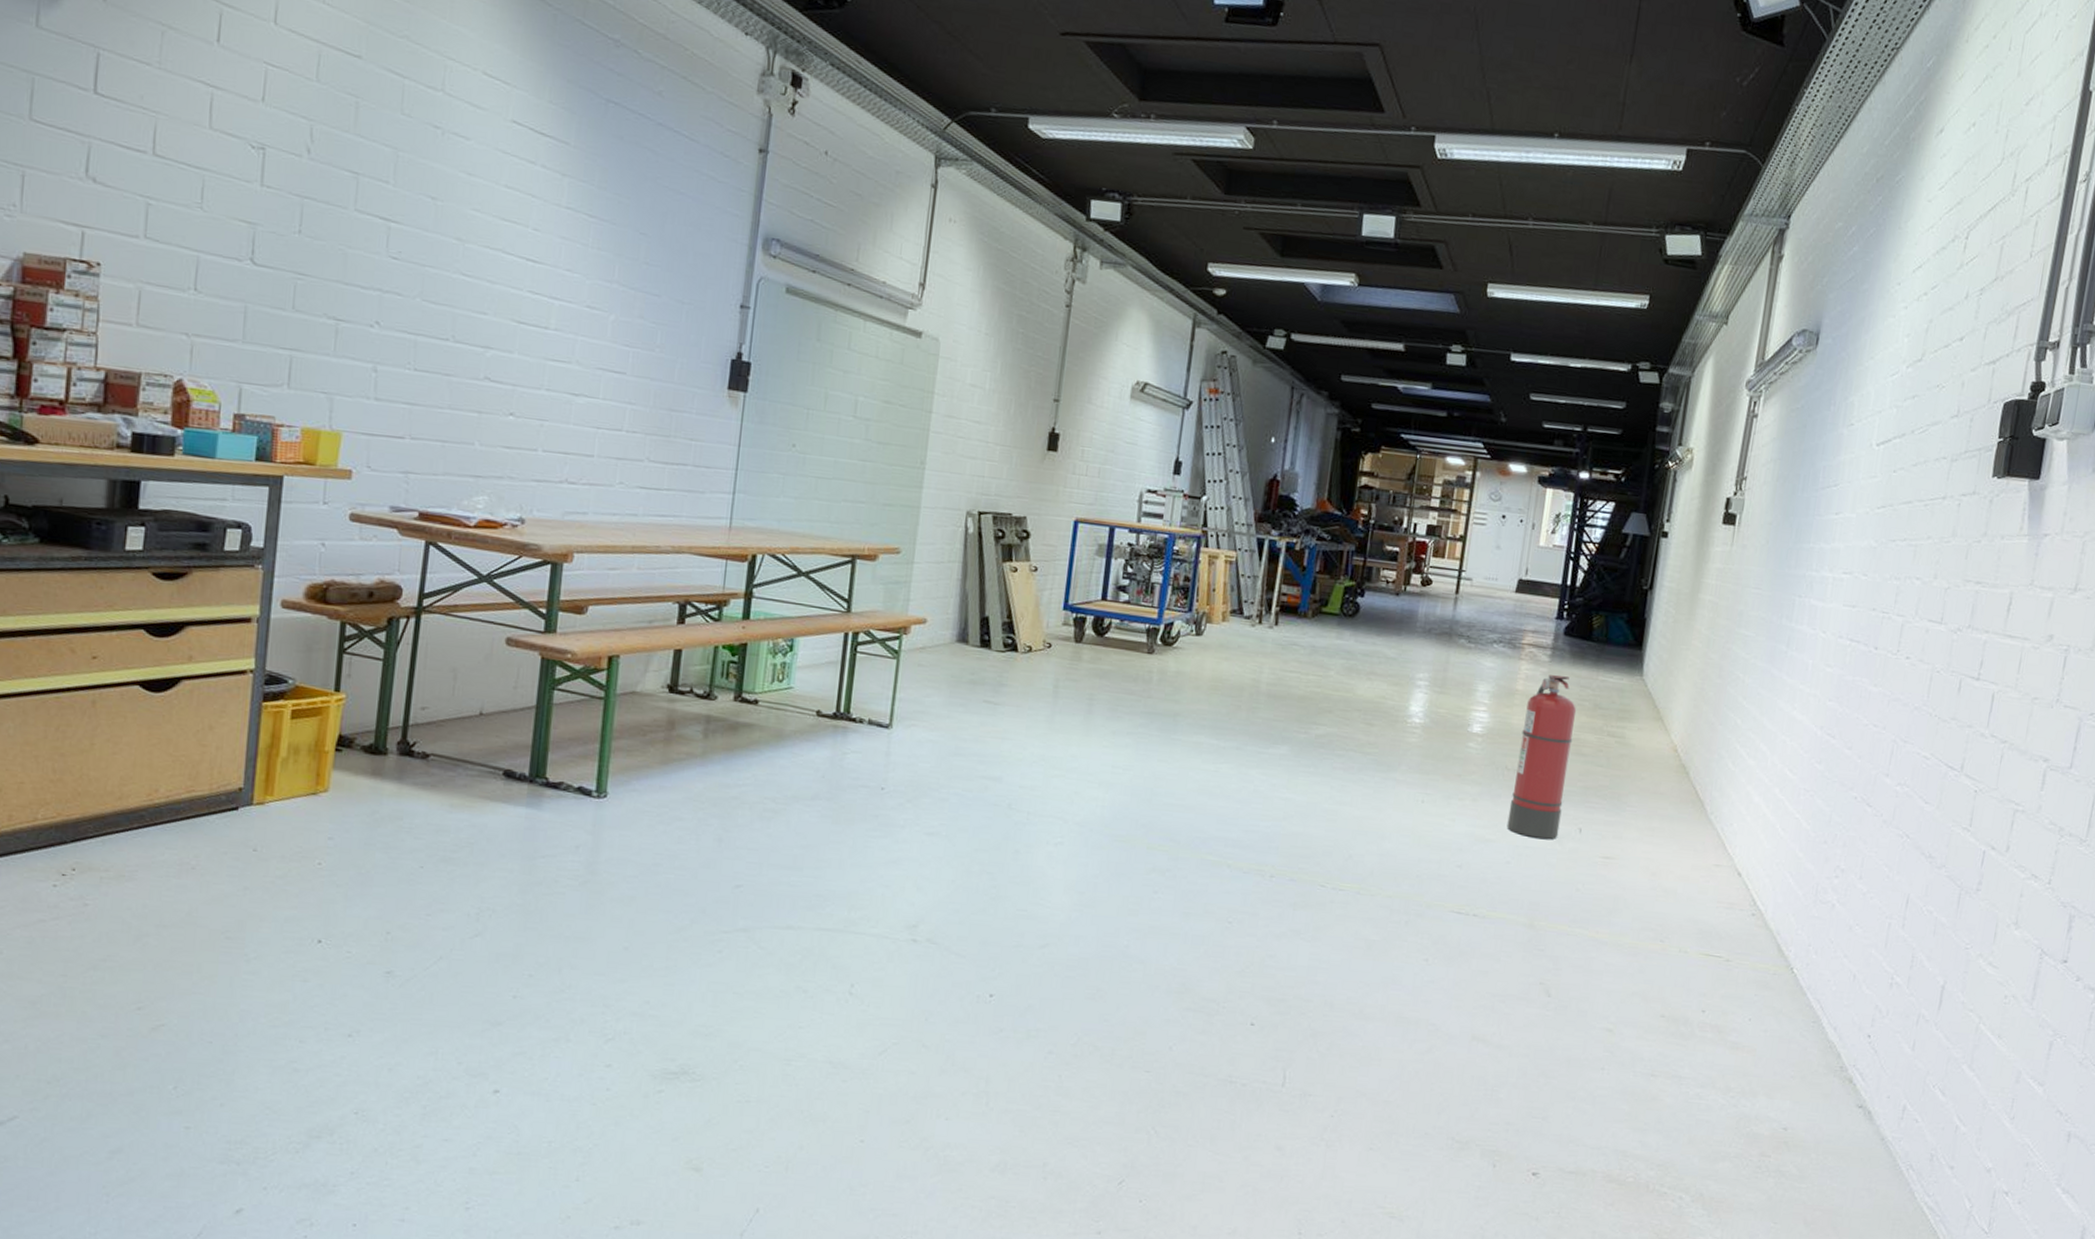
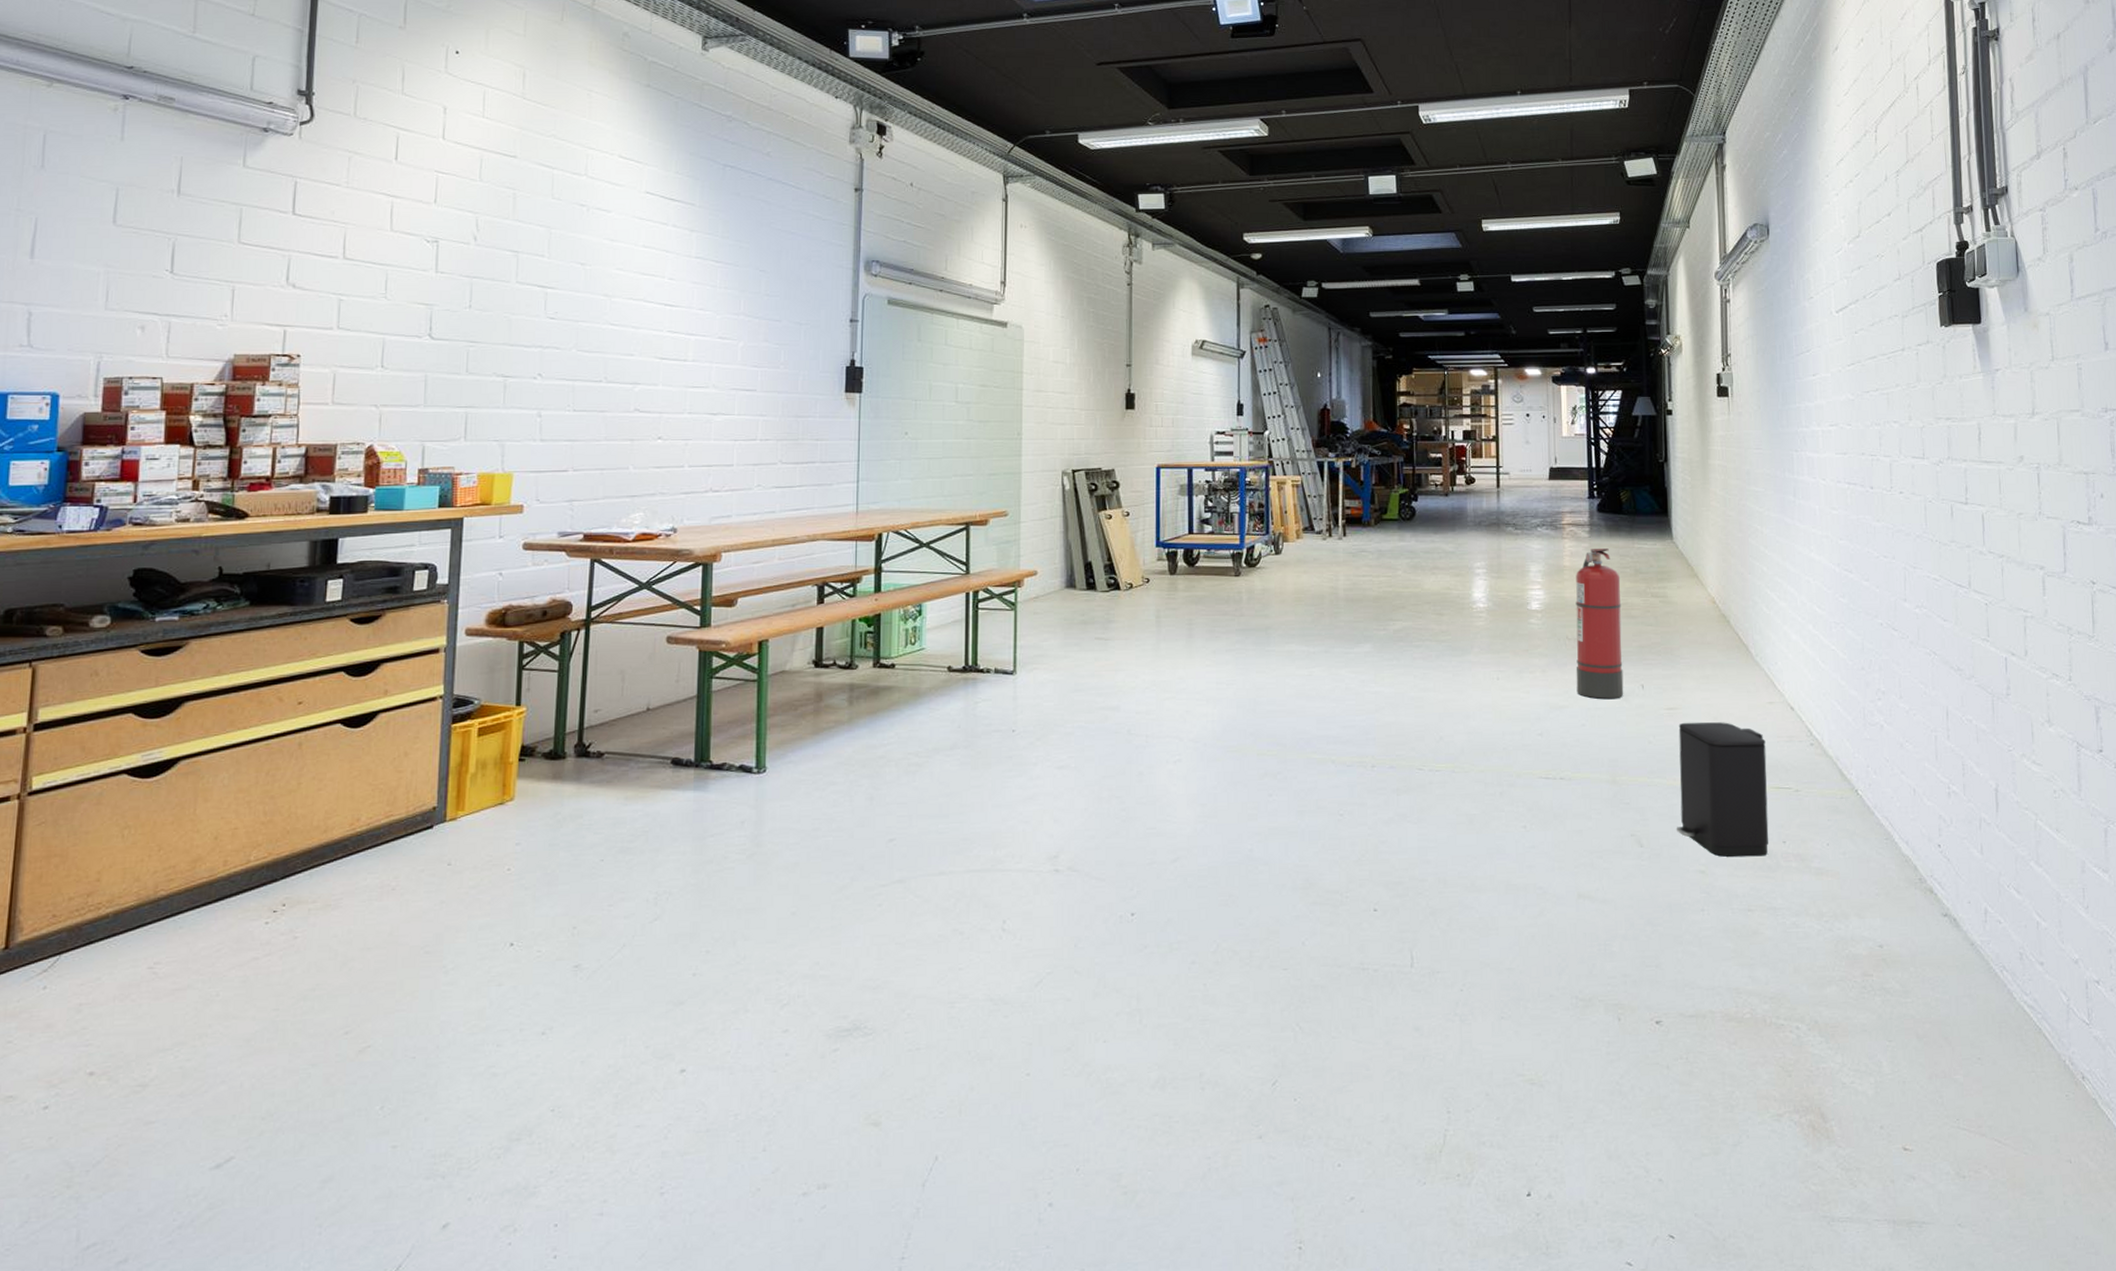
pedal bin: none [1589,873,1704,1022] -> present [1676,722,1769,857]

